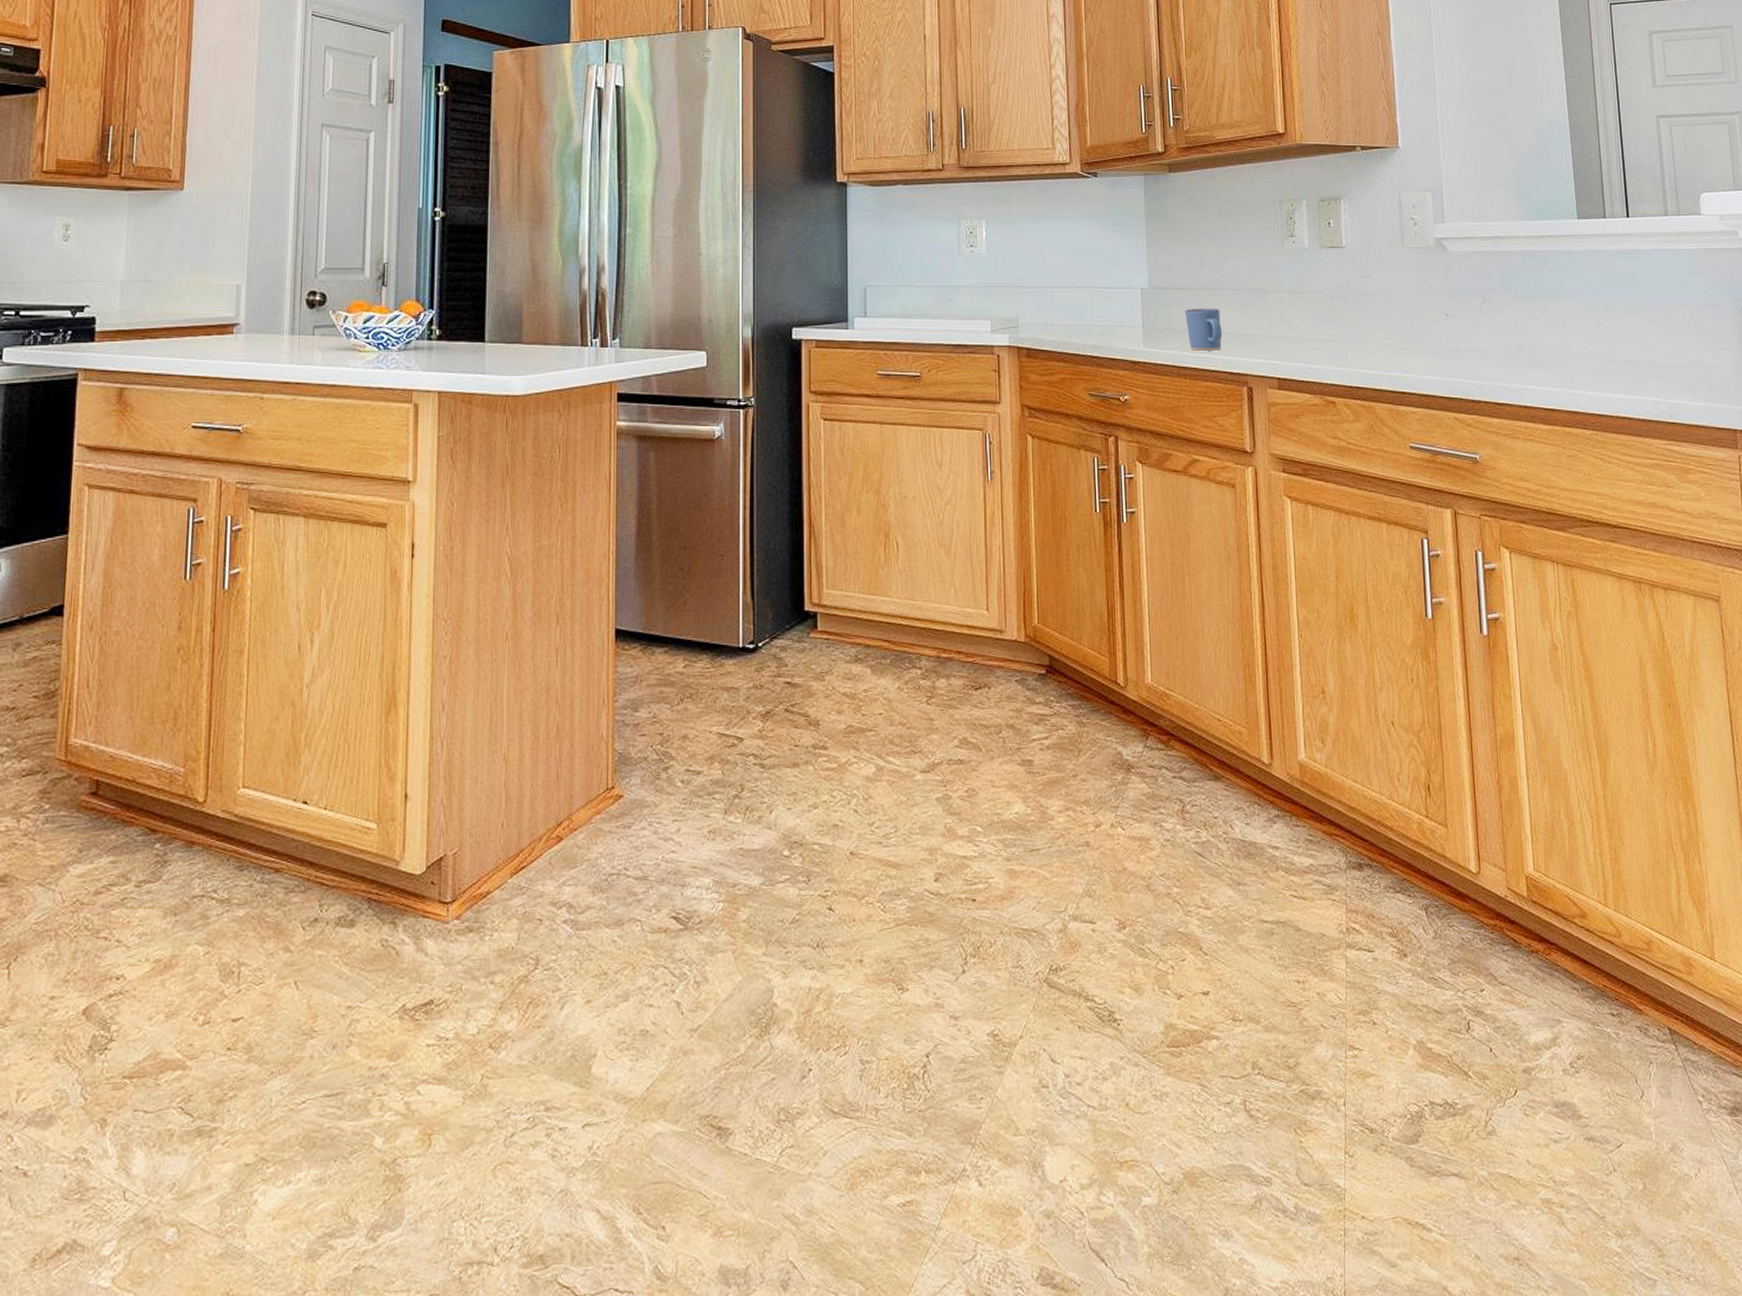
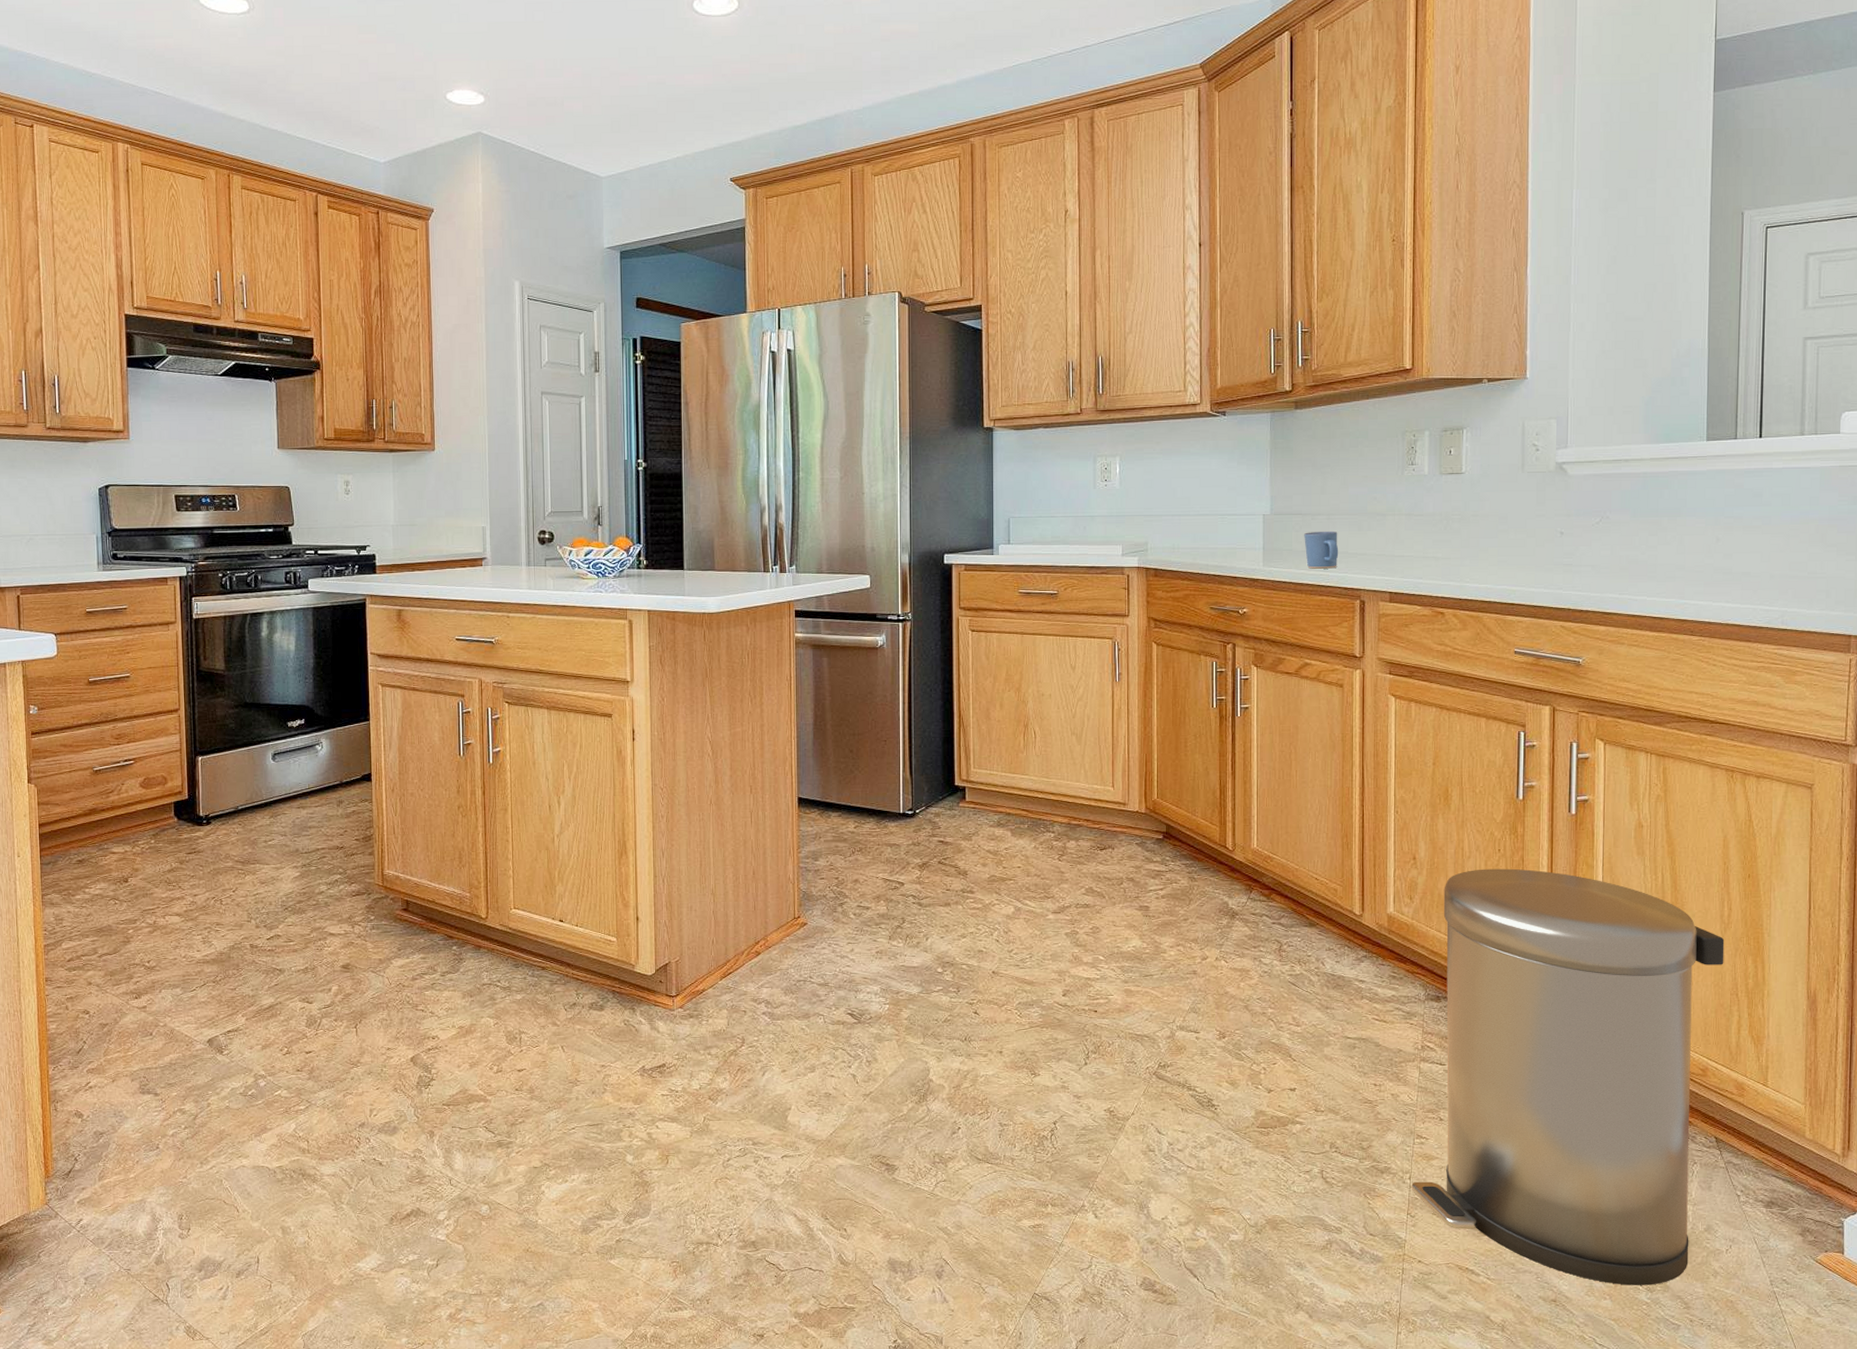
pedal bin: none [1346,701,1657,1231] -> present [1411,868,1725,1285]

